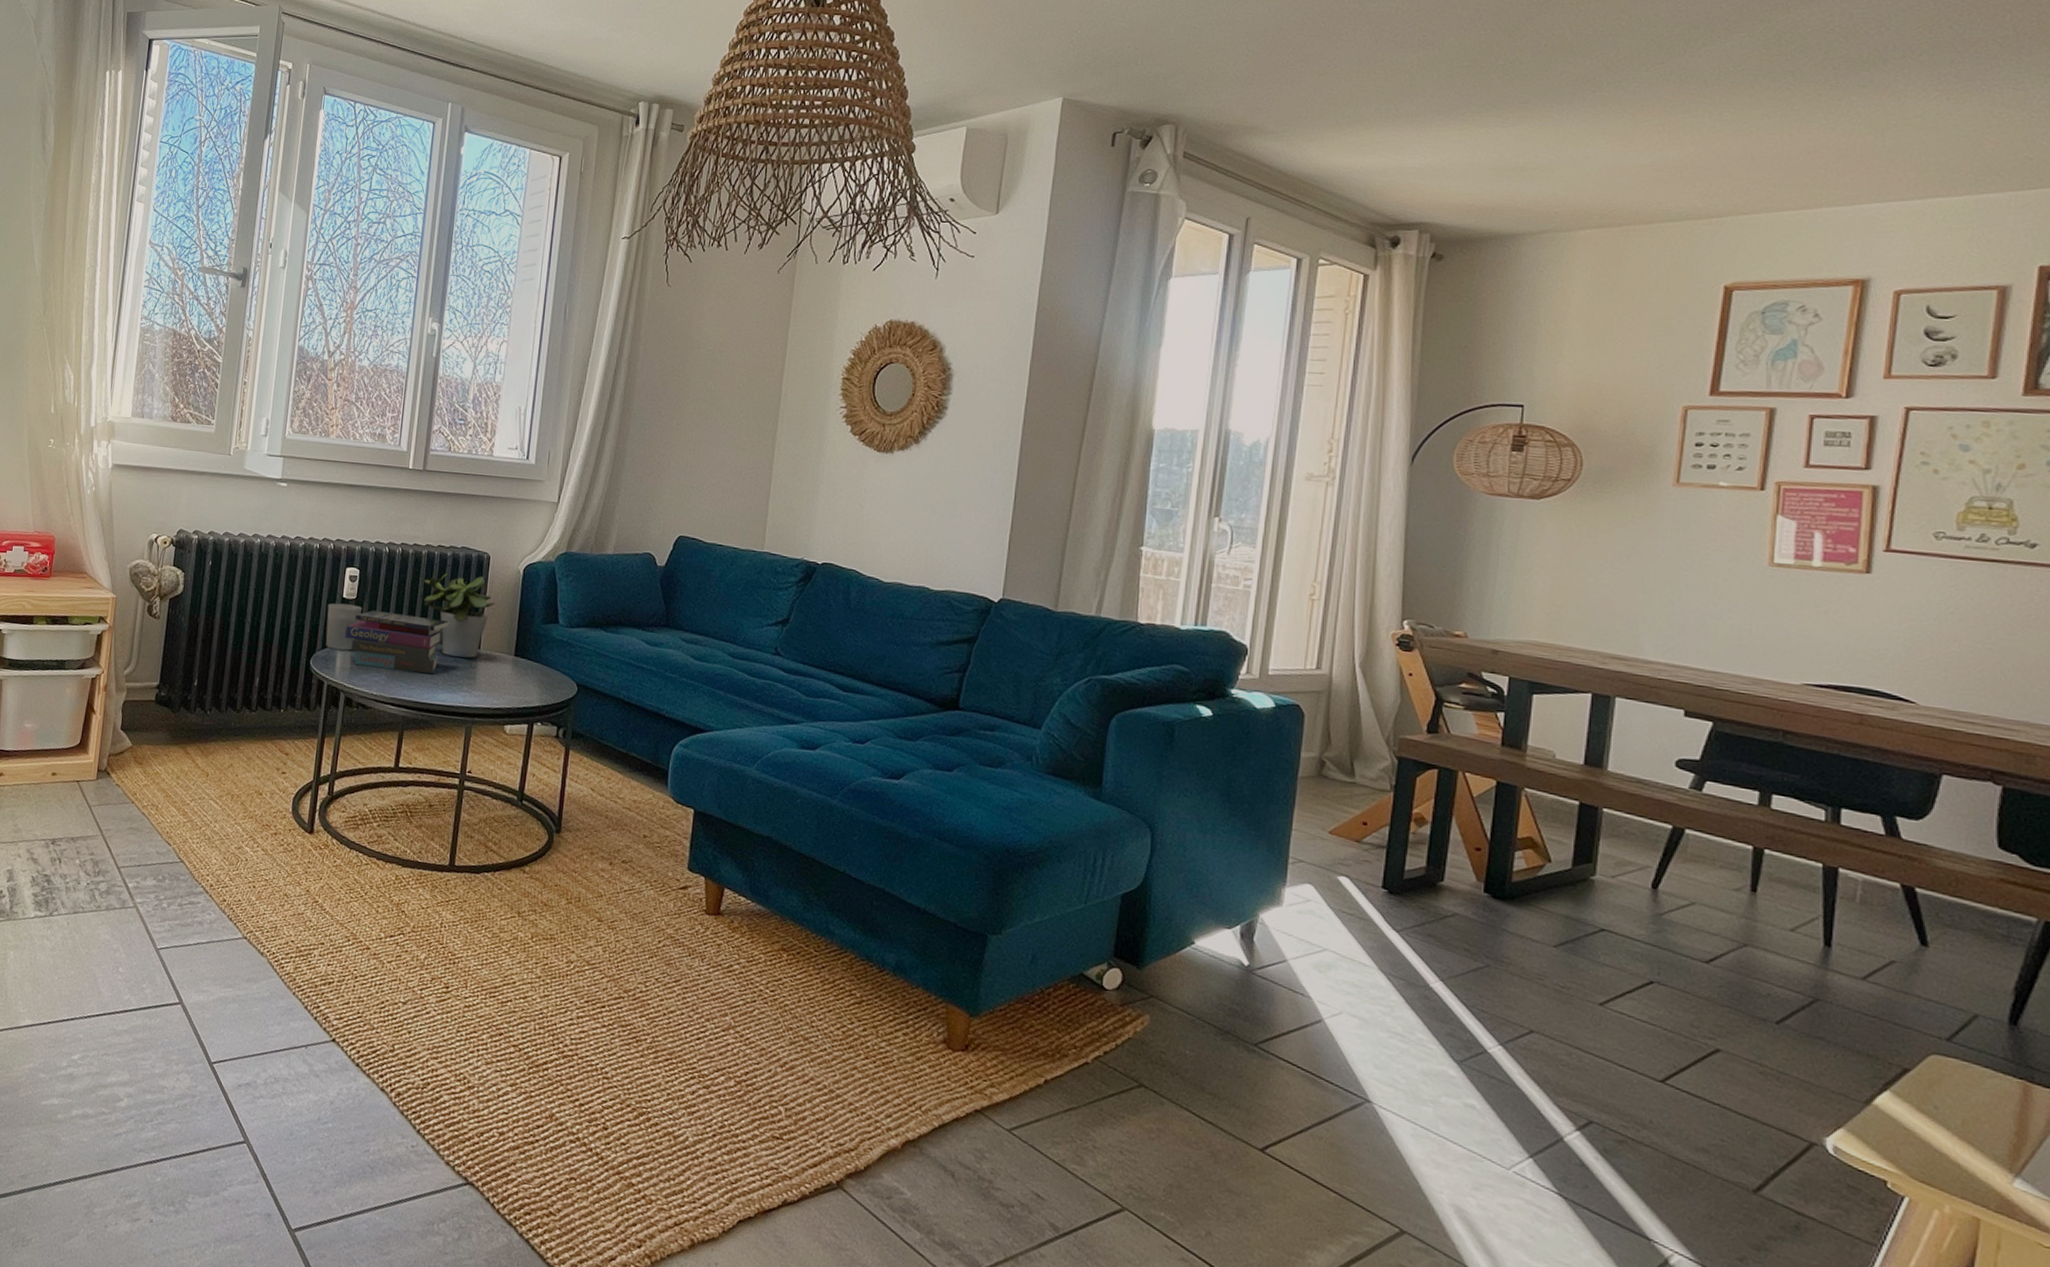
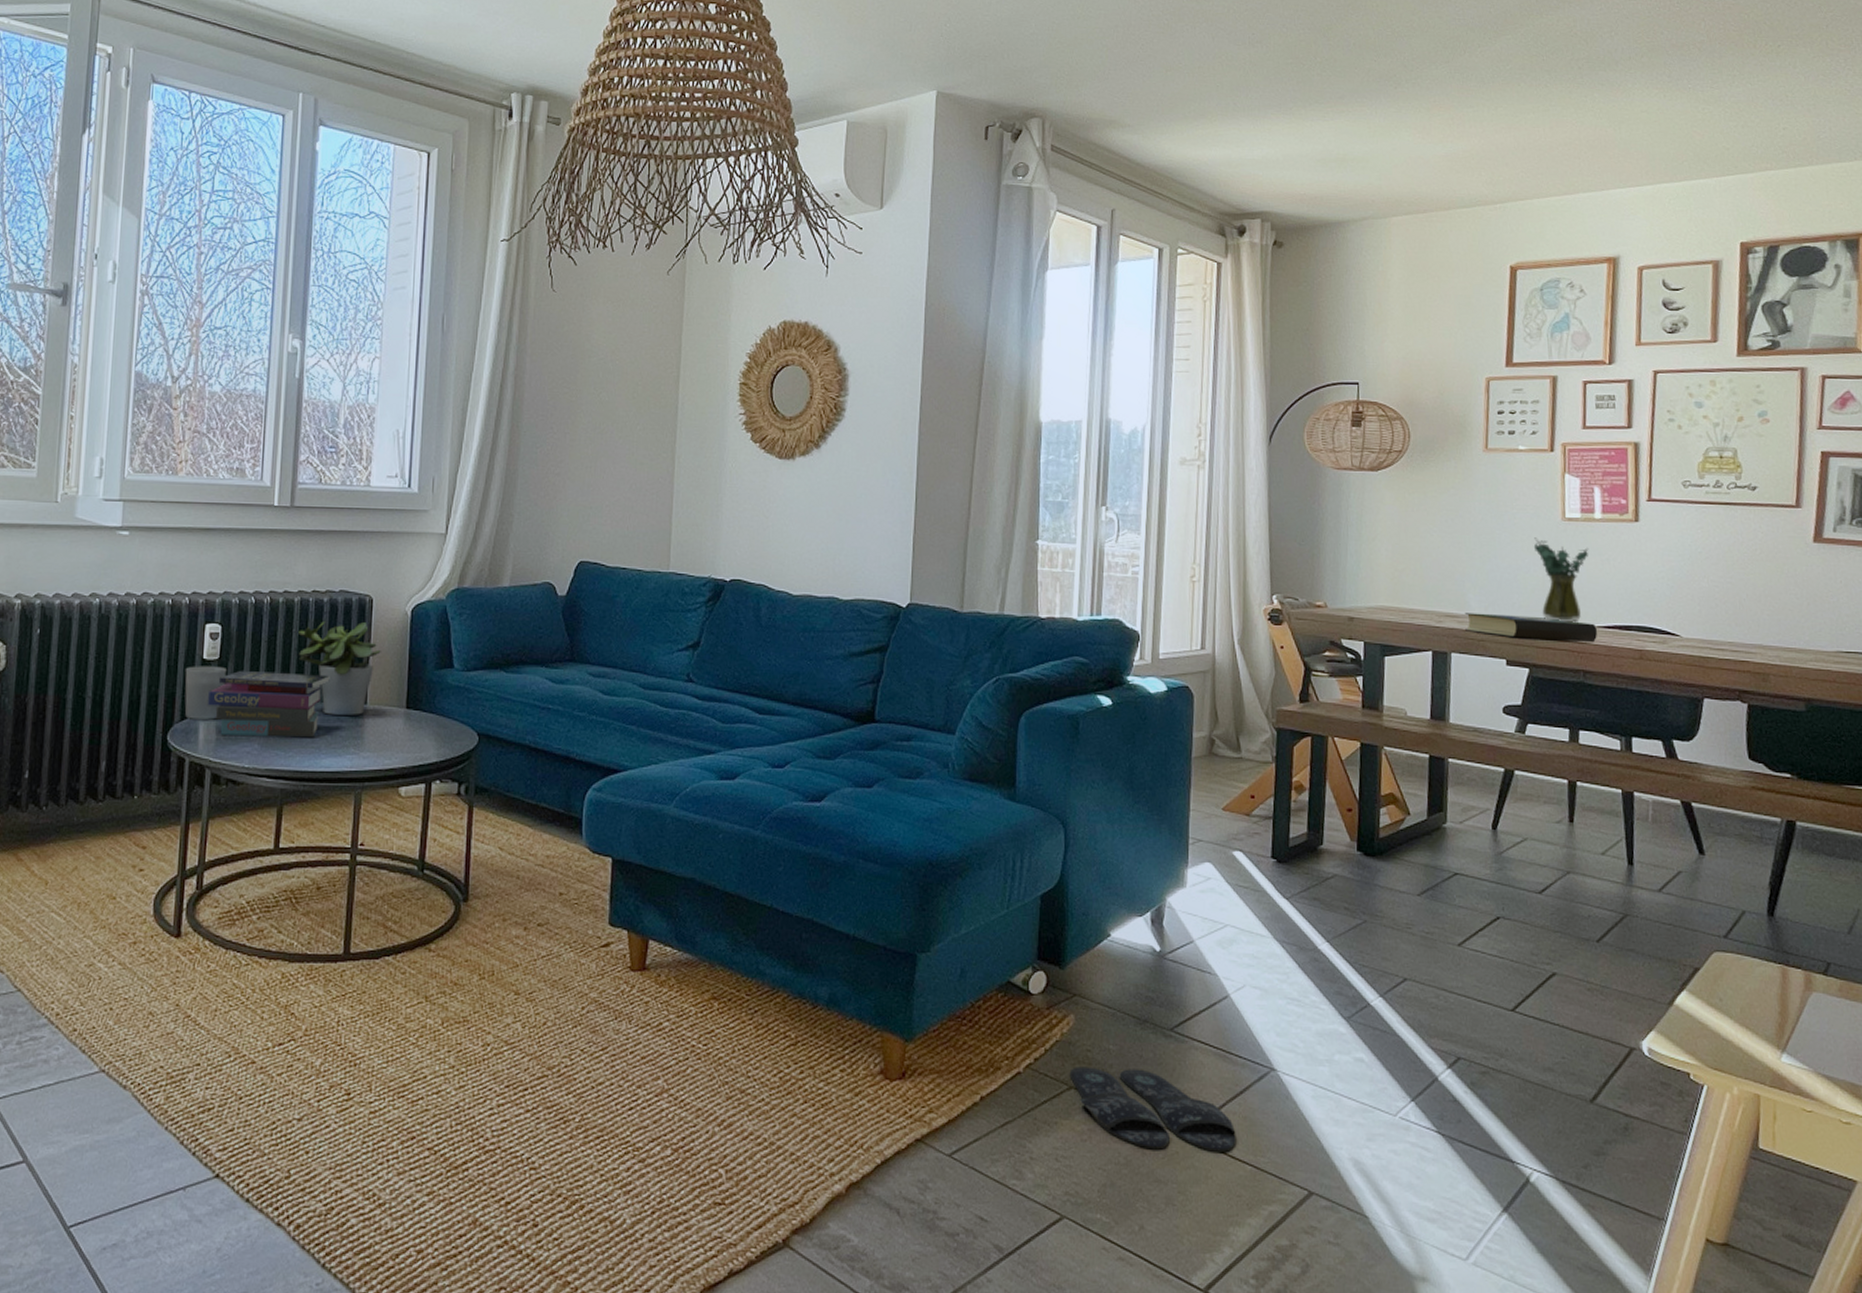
slippers: none [1140,1066,1321,1176] -> present [1069,1067,1236,1152]
book: none [1635,656,1805,702] -> present [1464,613,1597,643]
vase: none [1729,582,1802,678] -> present [1533,537,1589,623]

